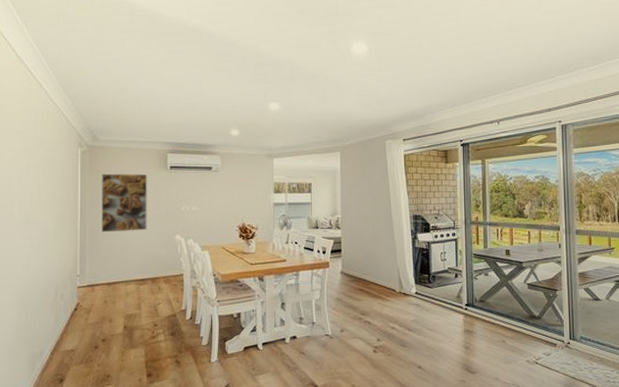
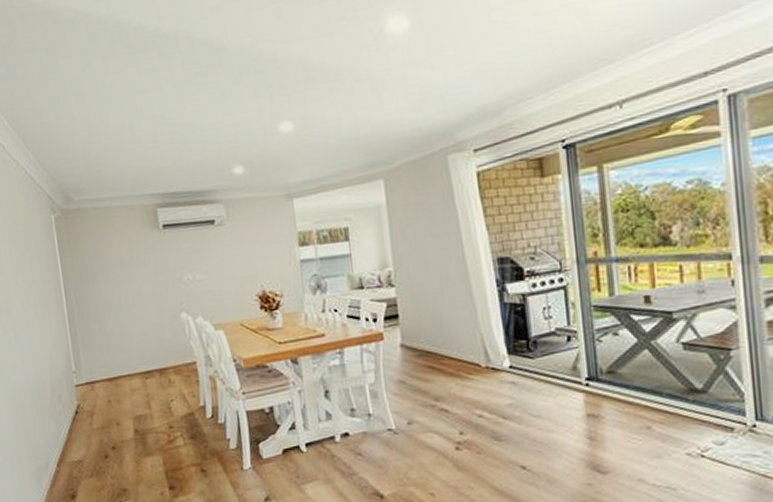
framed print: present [102,173,147,233] -> none [82,238,145,317]

